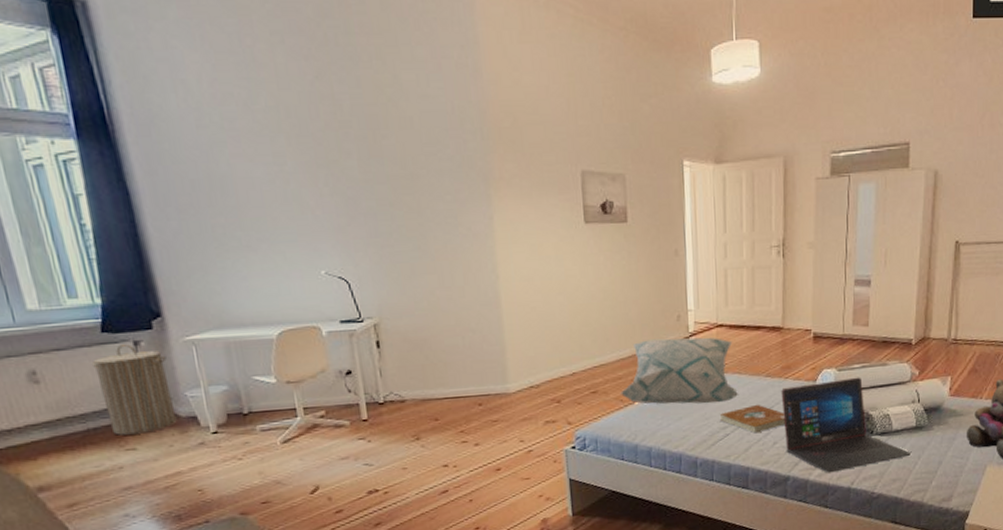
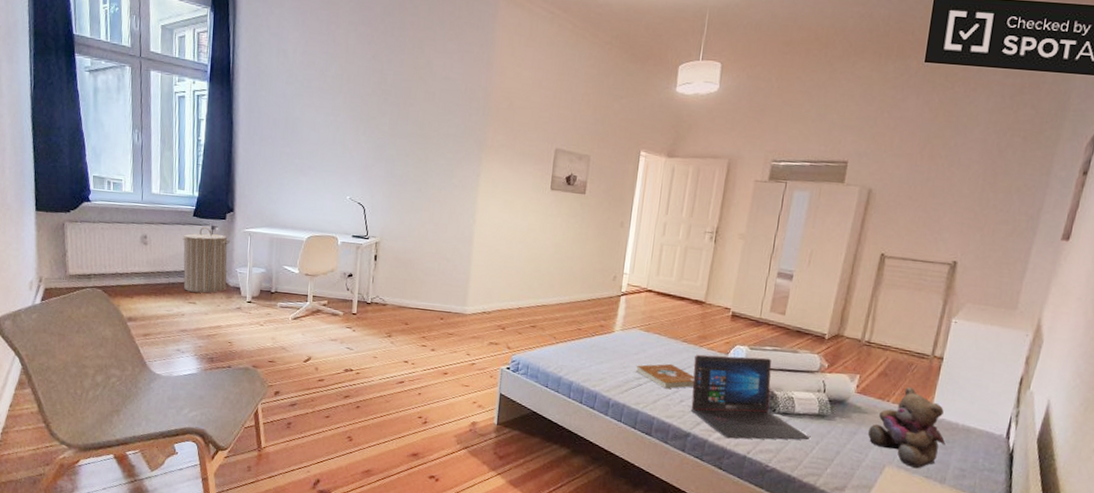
decorative pillow: present [619,337,739,404] -> none [554,291,658,357]

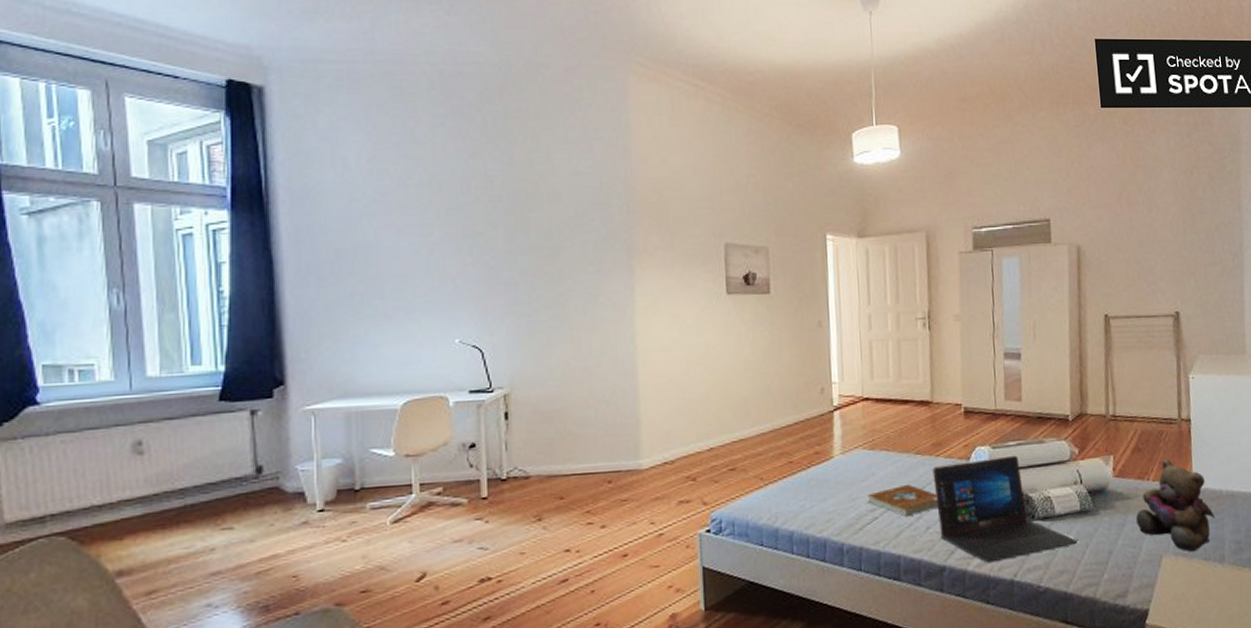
laundry hamper: present [183,227,230,293] -> none [204,414,283,513]

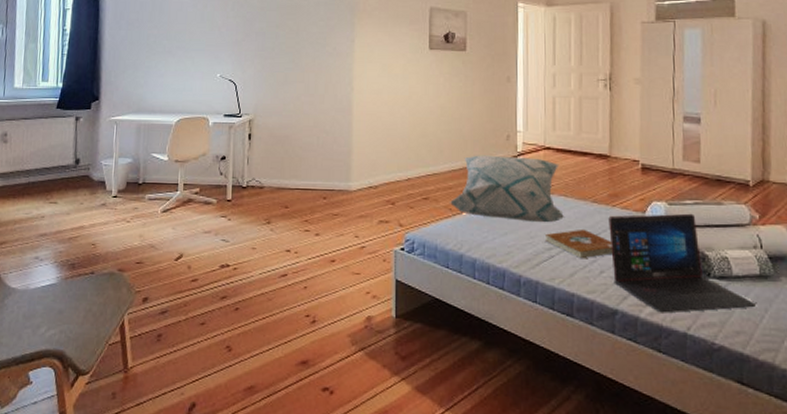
decorative pillow: none [759,411,888,483] -> present [449,155,565,223]

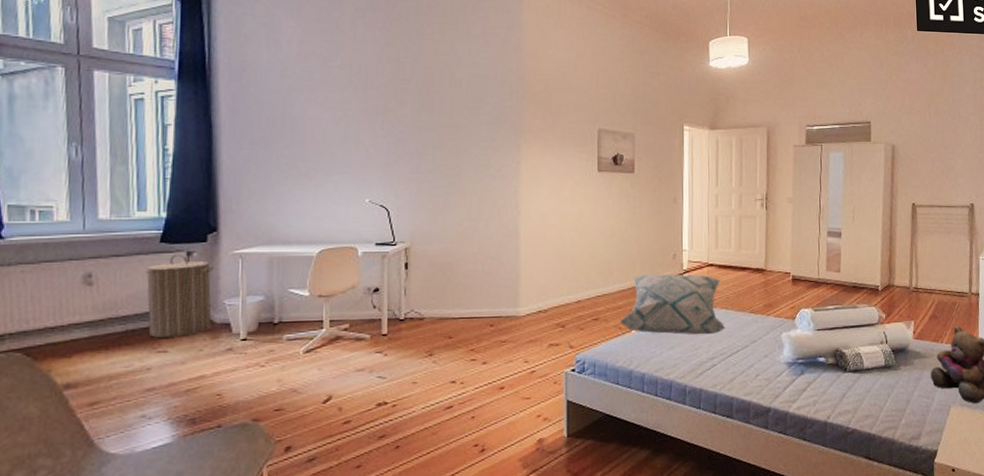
laundry hamper: none [44,119,95,191] -> present [145,254,214,338]
book: present [544,229,613,259] -> none [707,337,767,365]
laptop: present [608,213,756,313] -> none [764,317,881,407]

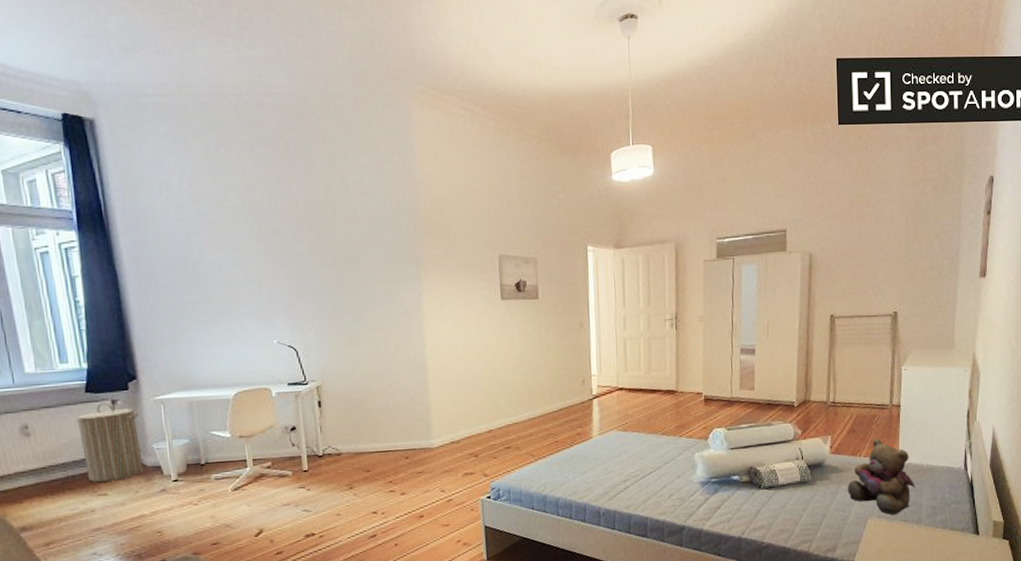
decorative pillow: present [618,274,726,335] -> none [530,399,638,459]

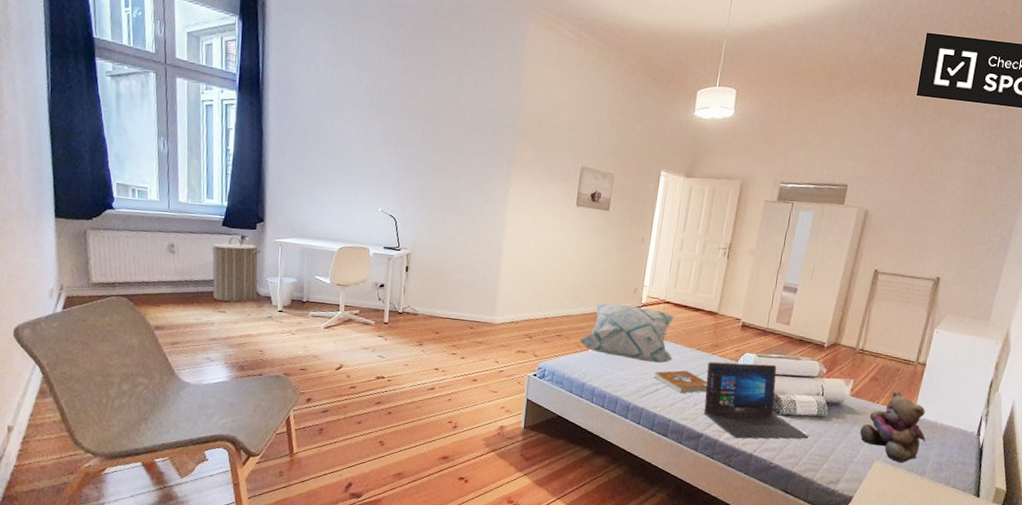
decorative pillow: none [530,399,638,459] -> present [578,303,675,364]
book: none [620,459,680,486] -> present [654,370,708,394]
laptop: none [676,435,796,524] -> present [704,362,809,439]

